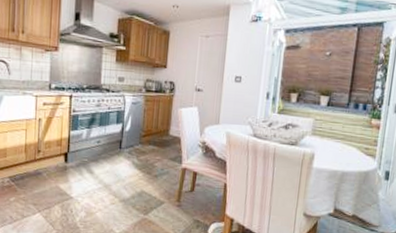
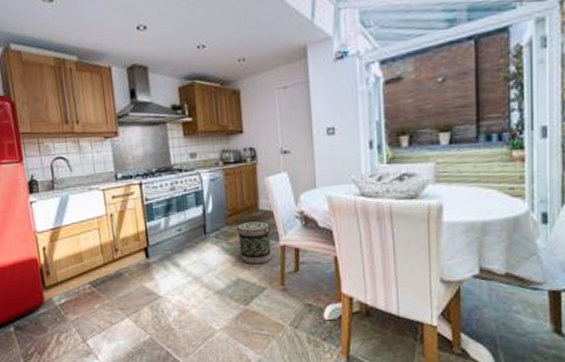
basket: none [147,144,177,181] -> present [236,221,272,265]

